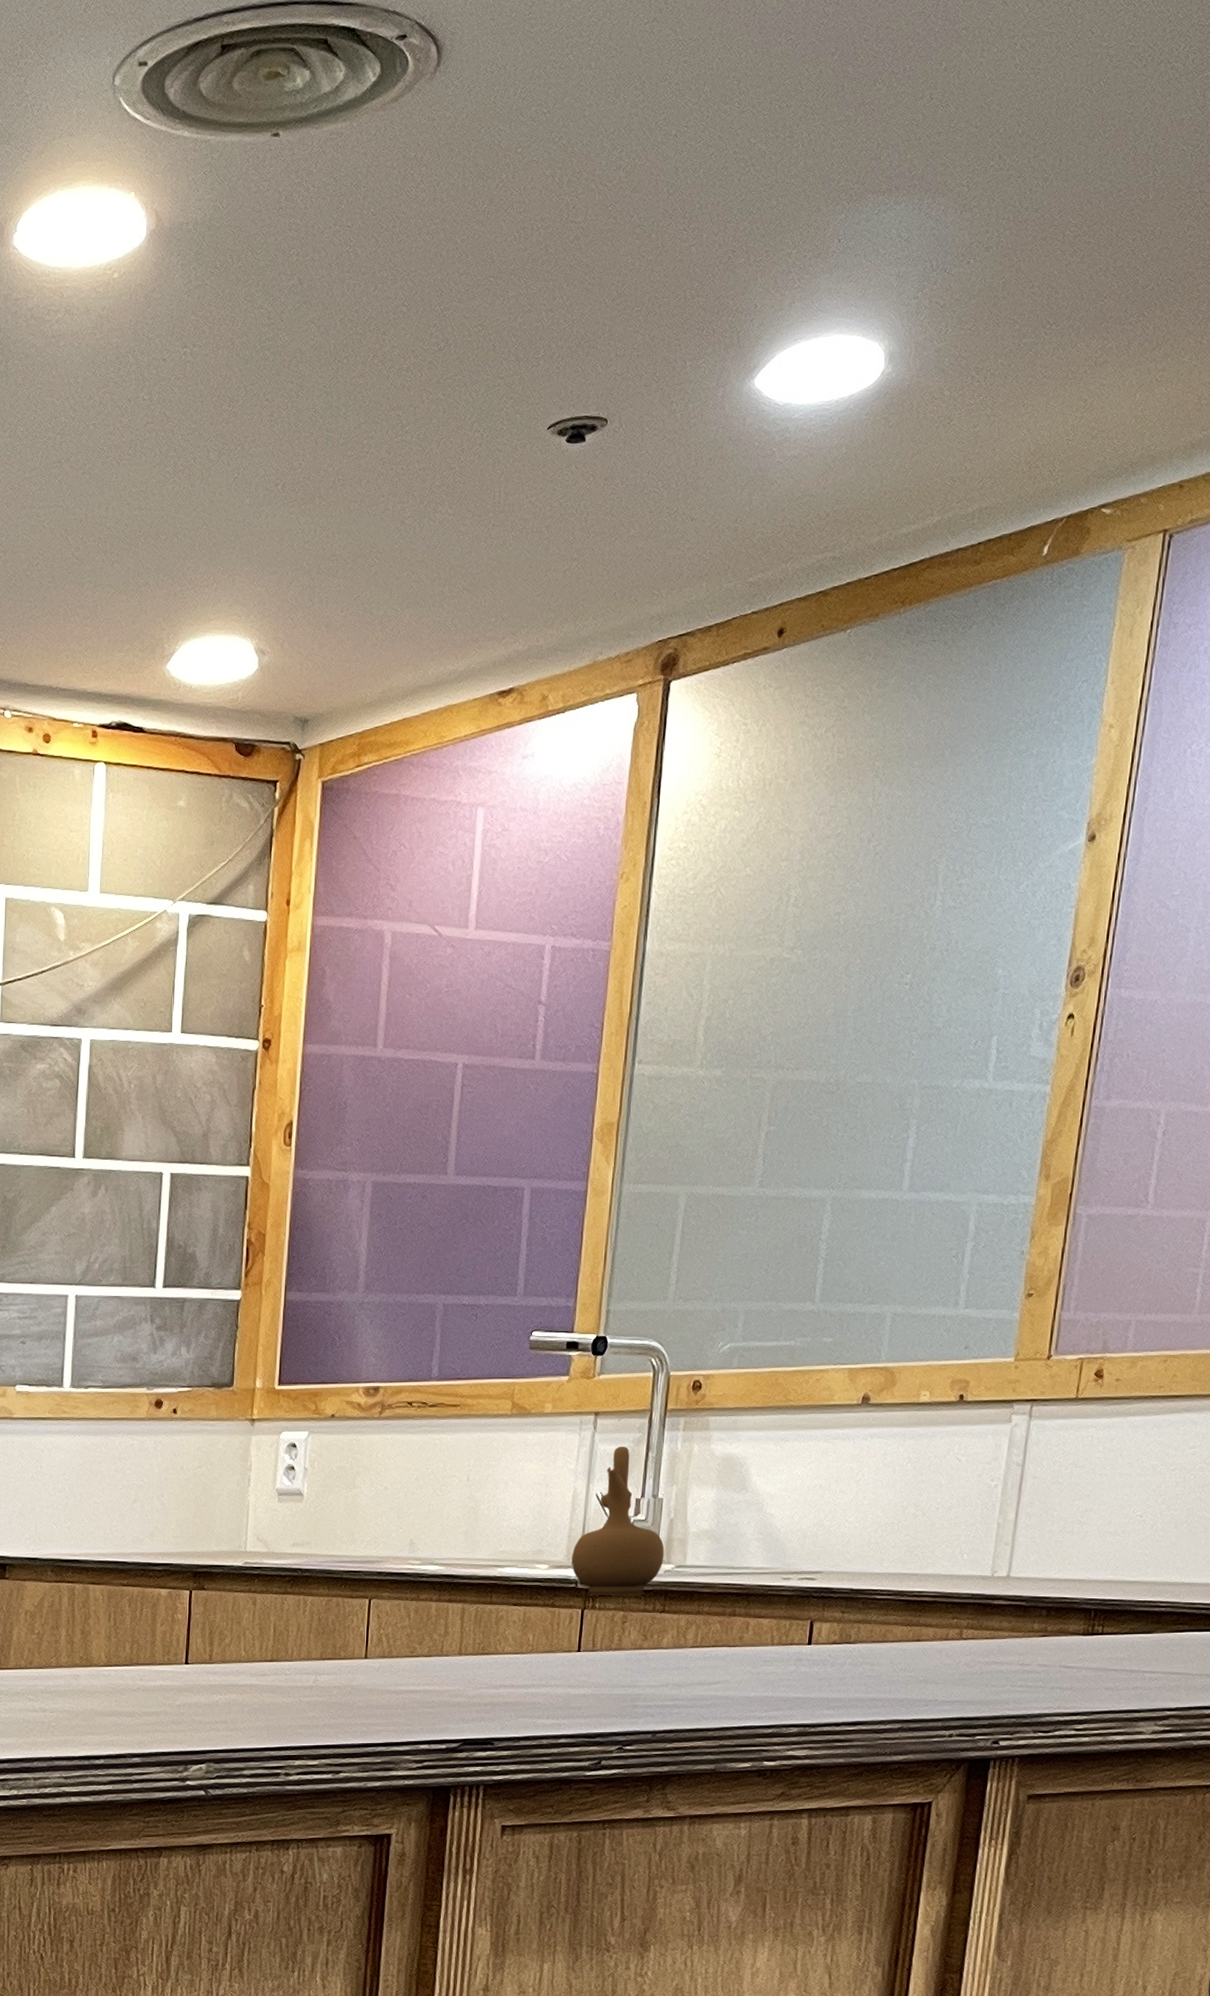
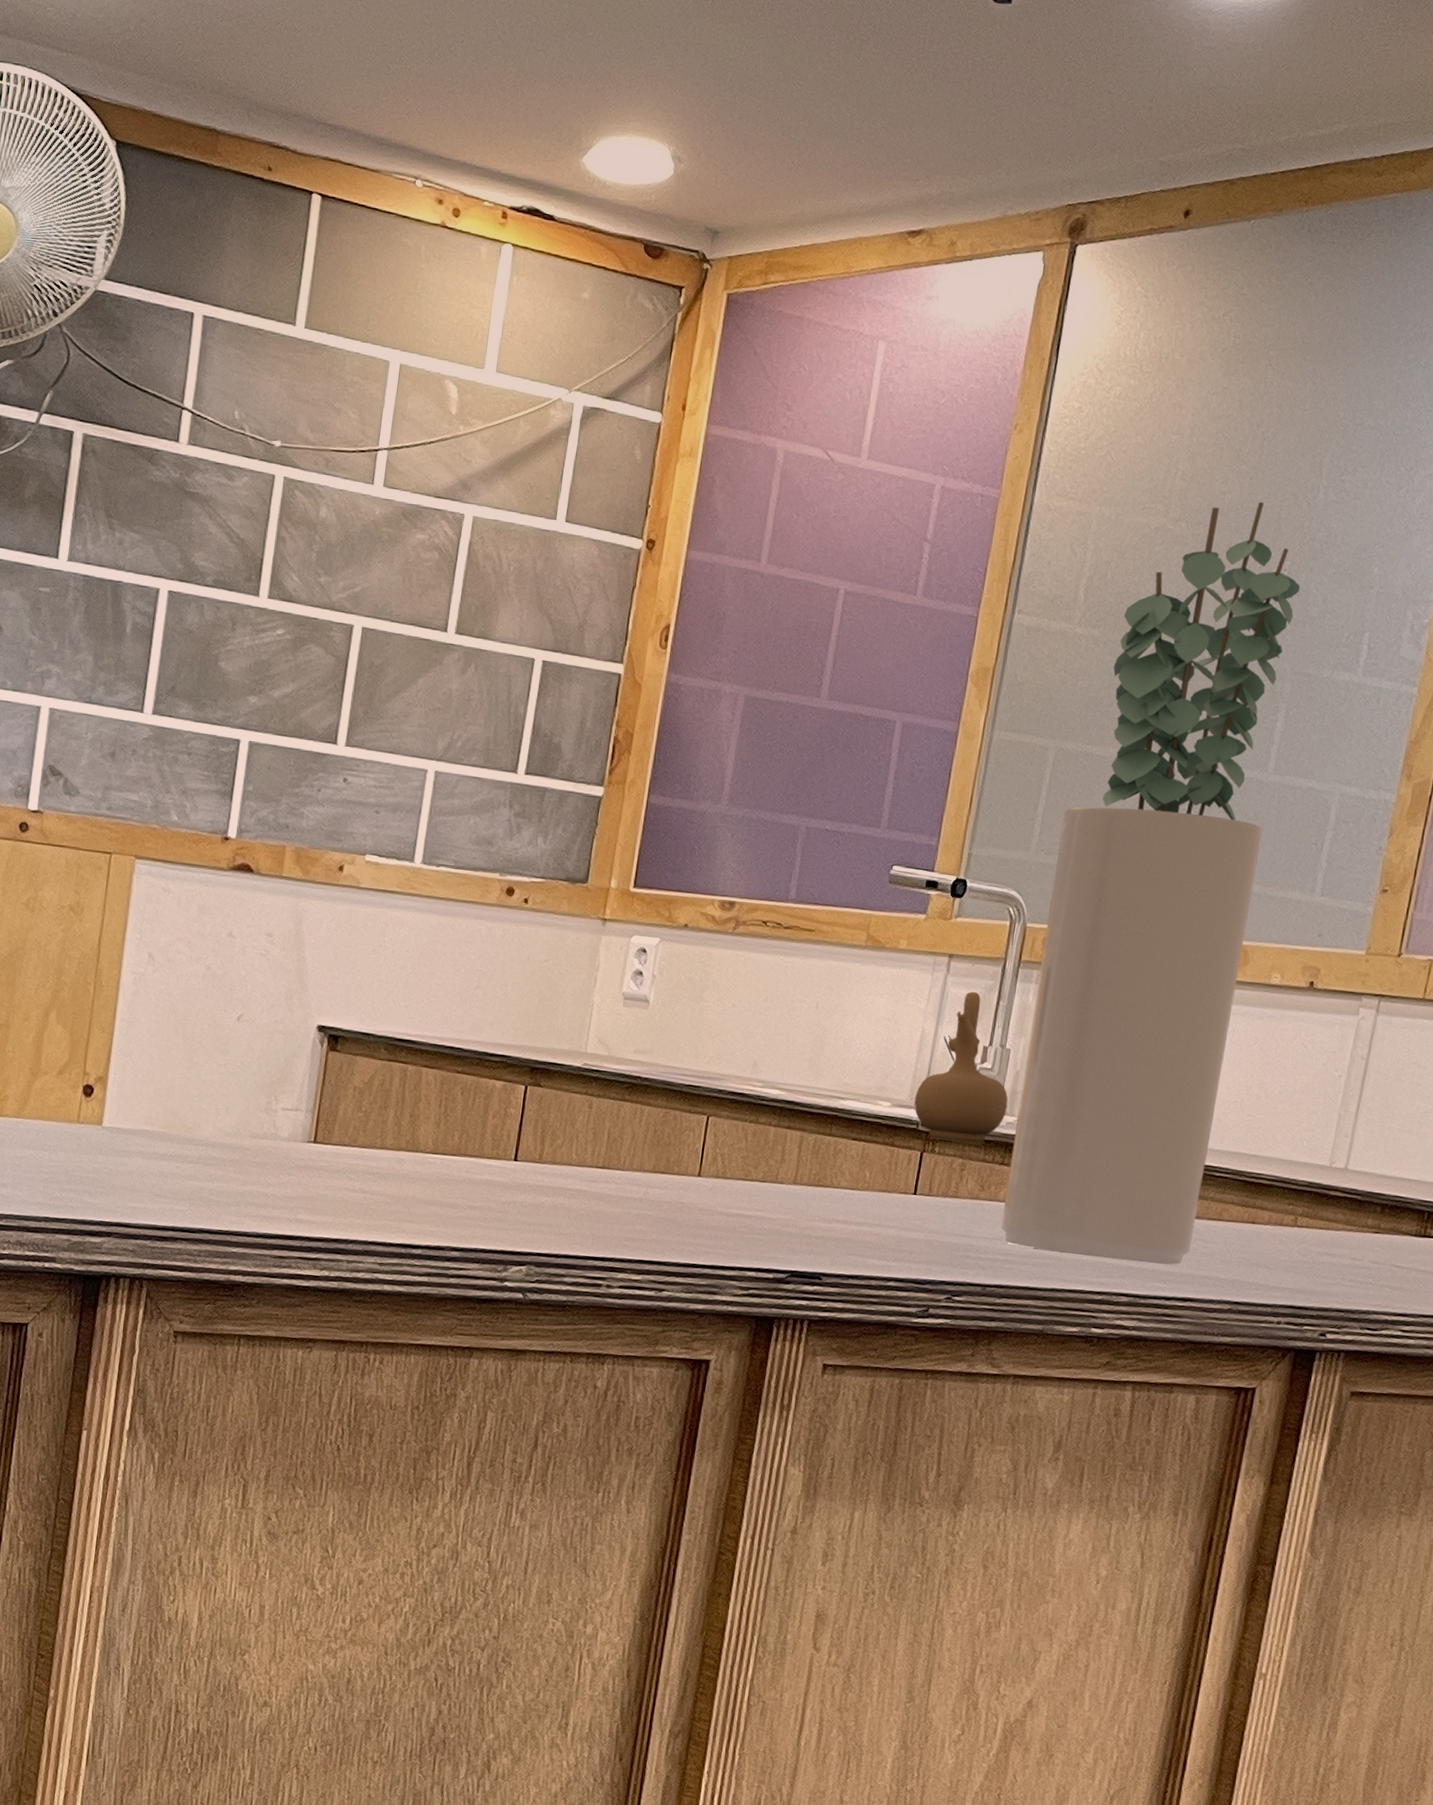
vase: none [666,917,924,1692] -> present [1000,501,1301,1265]

